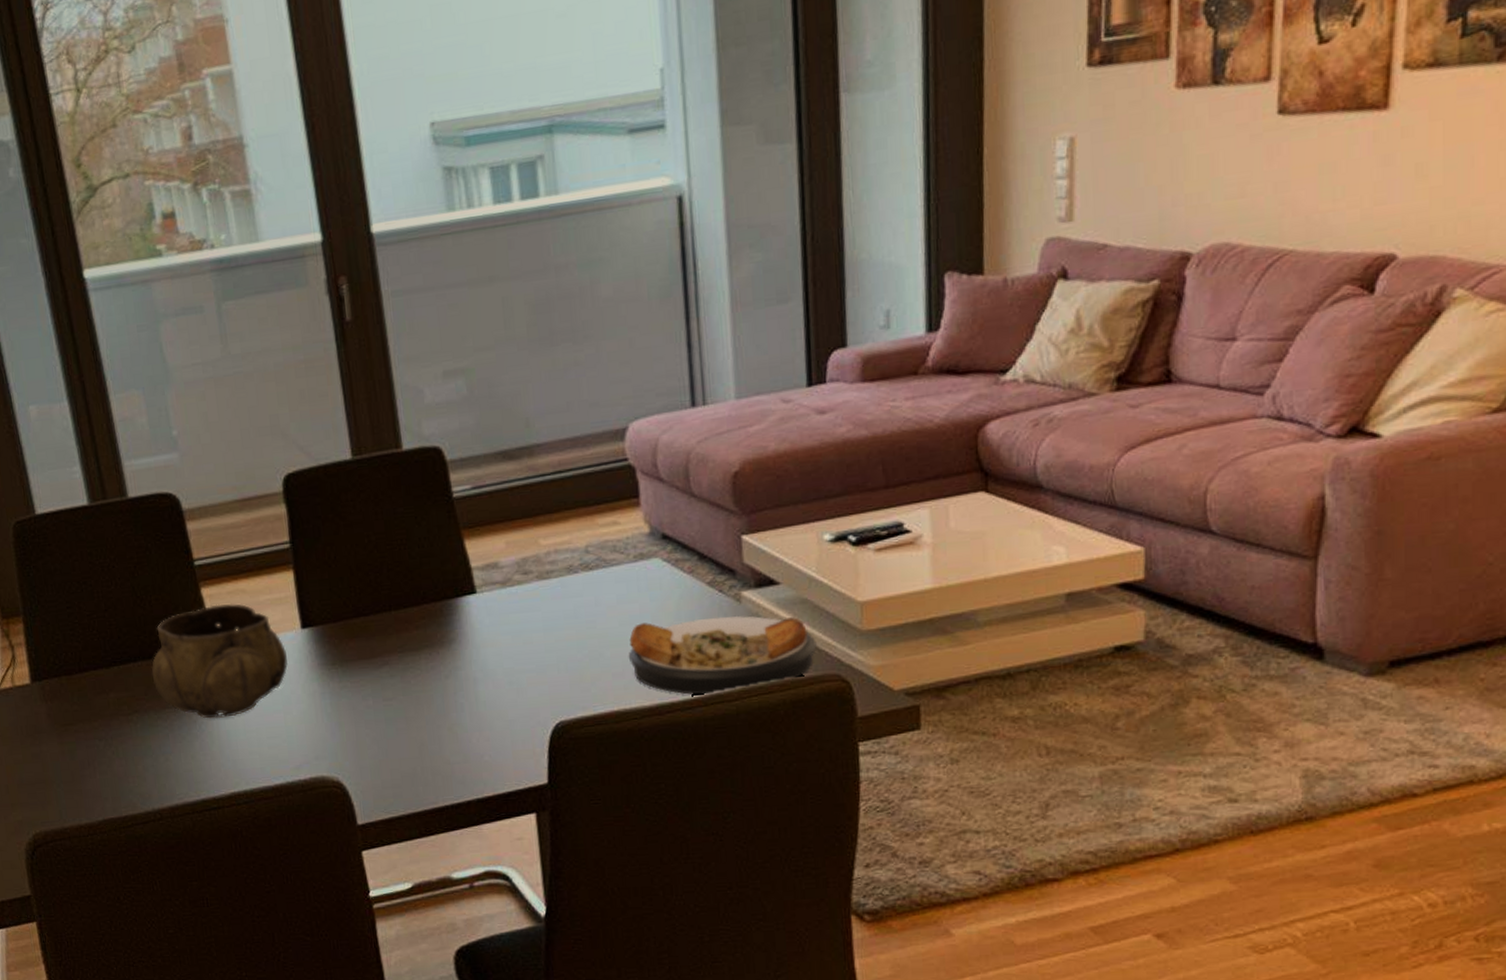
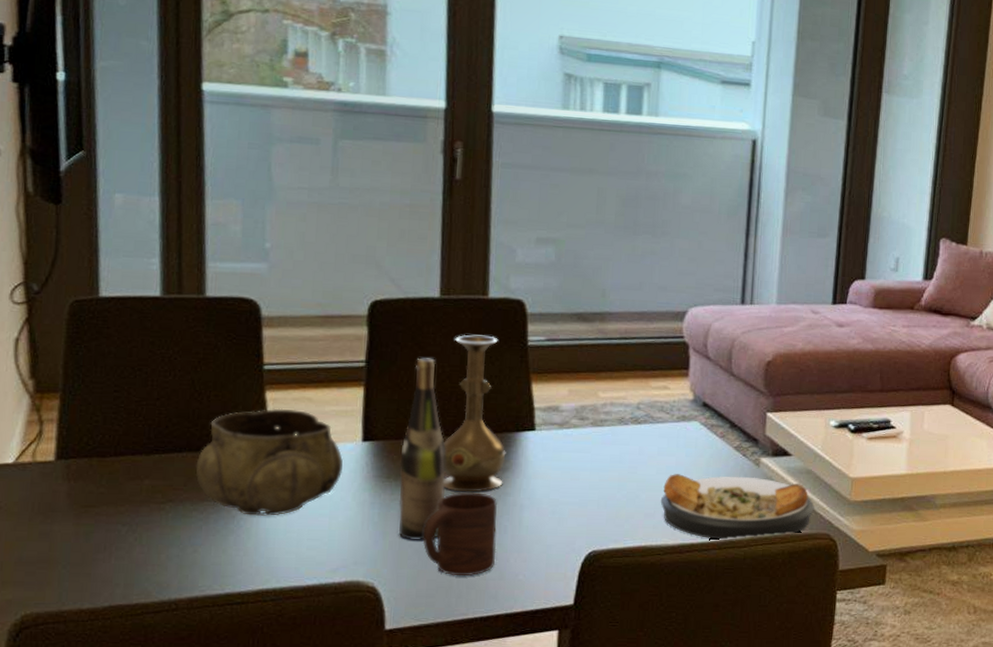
wine bottle: none [340,528,395,729] -> present [399,358,446,540]
vase: none [375,493,451,671] -> present [443,334,506,492]
cup: none [378,670,457,763] -> present [422,492,497,576]

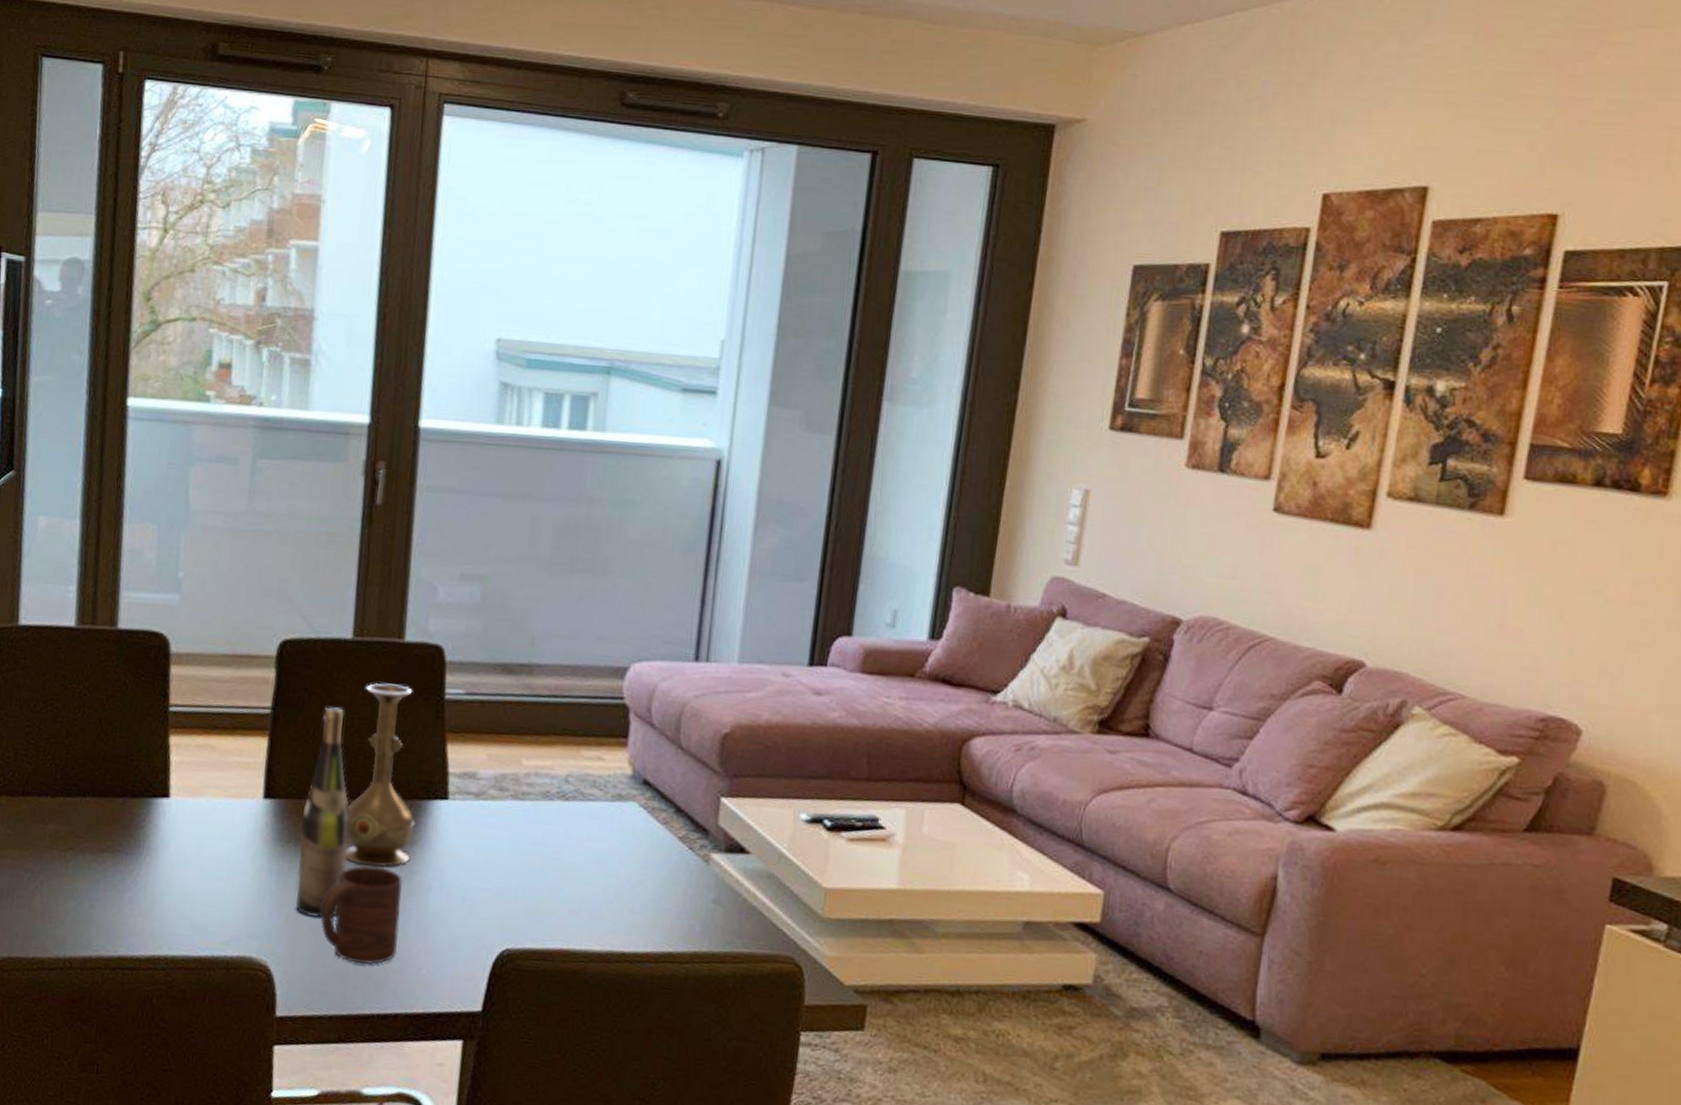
decorative bowl: present [195,408,343,516] -> none [96,754,242,875]
plate: present [660,474,815,541] -> none [587,864,776,954]

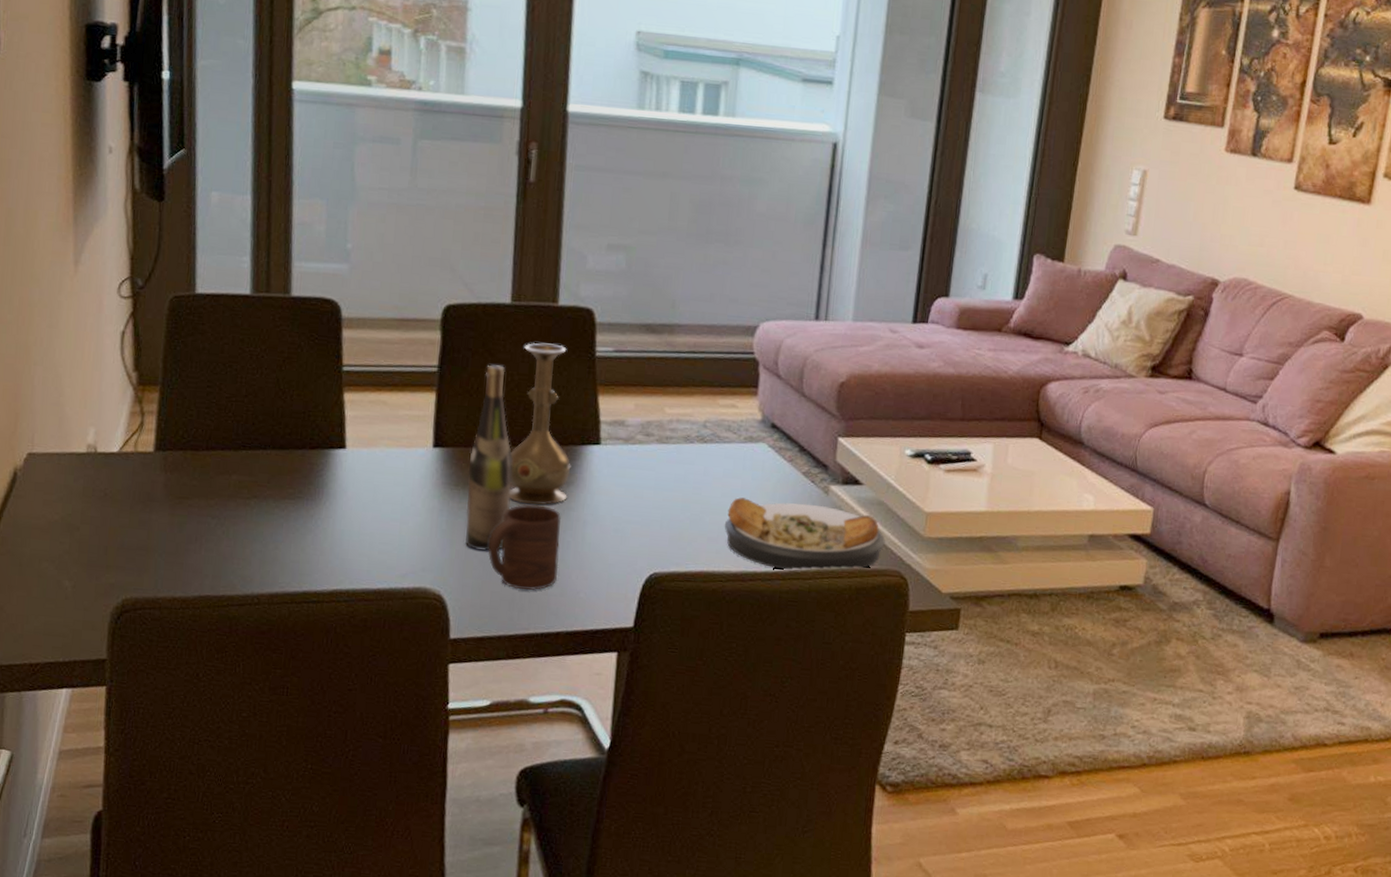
plate: none [587,864,776,954] -> present [724,497,885,572]

